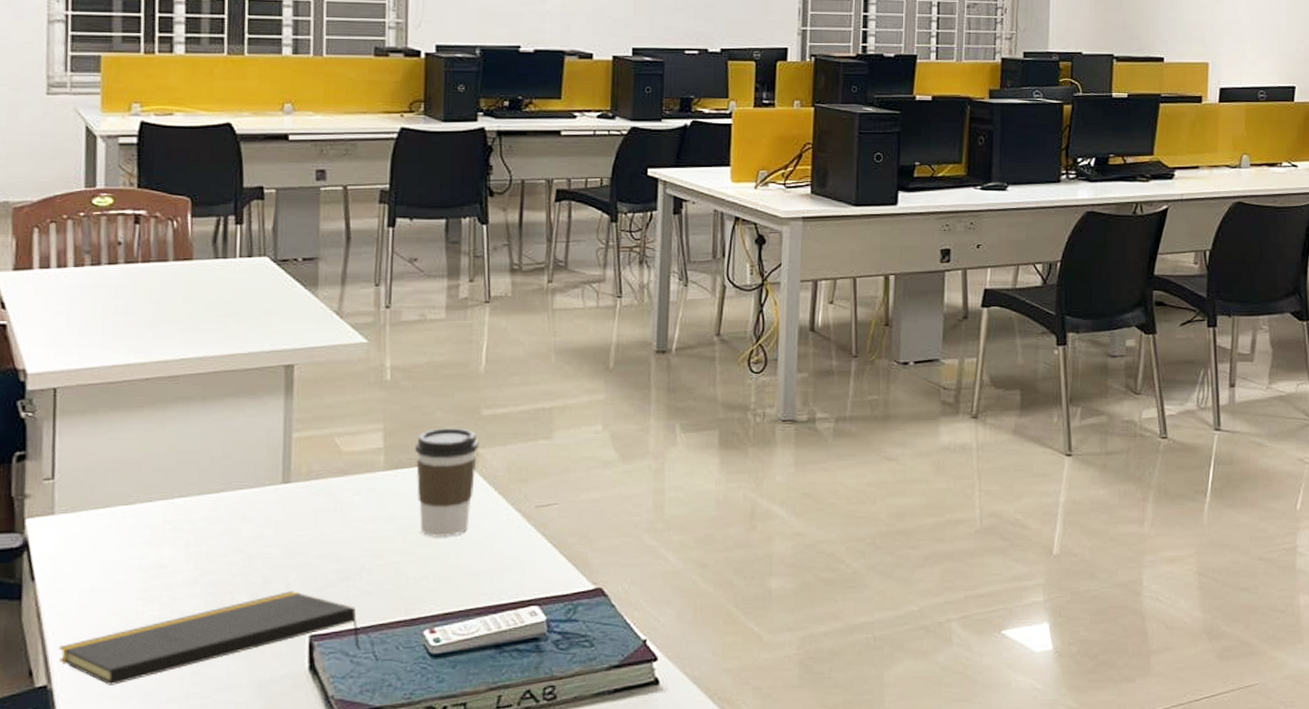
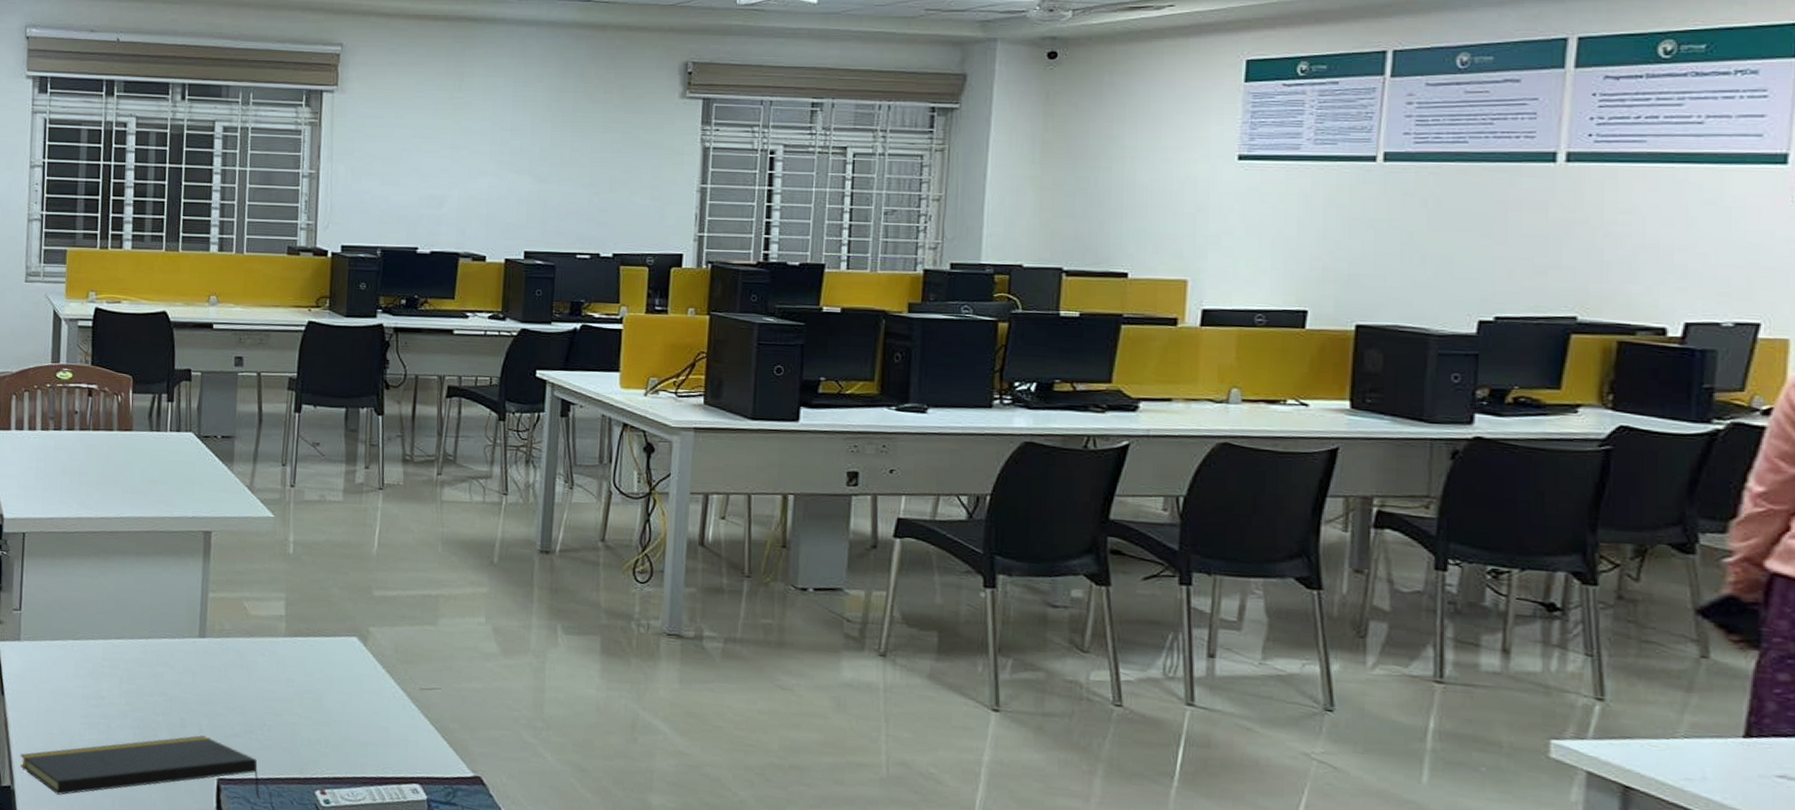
coffee cup: present [415,427,479,538] -> none [312,603,370,707]

